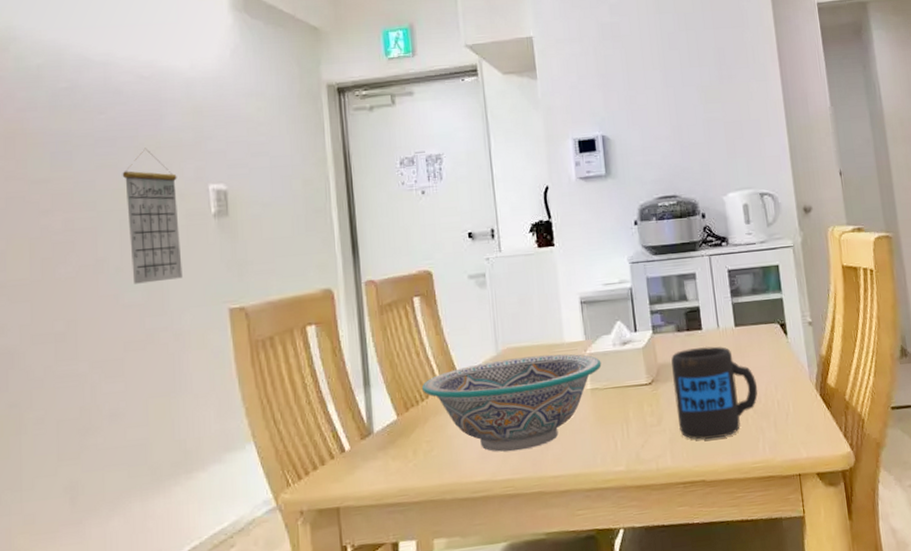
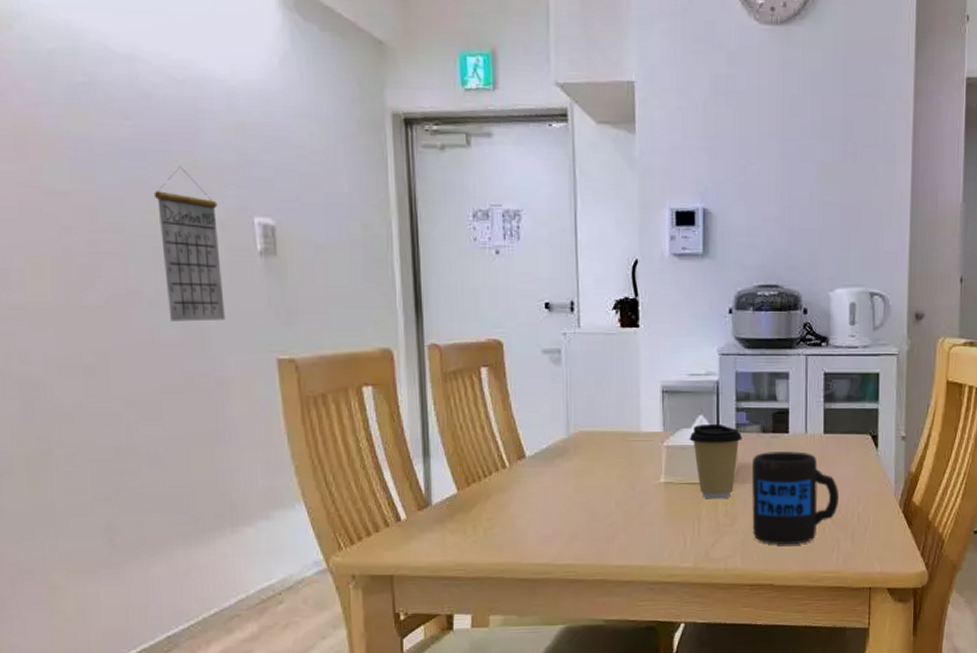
bowl: present [421,354,602,452] -> none [485,443,678,538]
coffee cup: none [610,327,660,401] -> present [689,423,742,499]

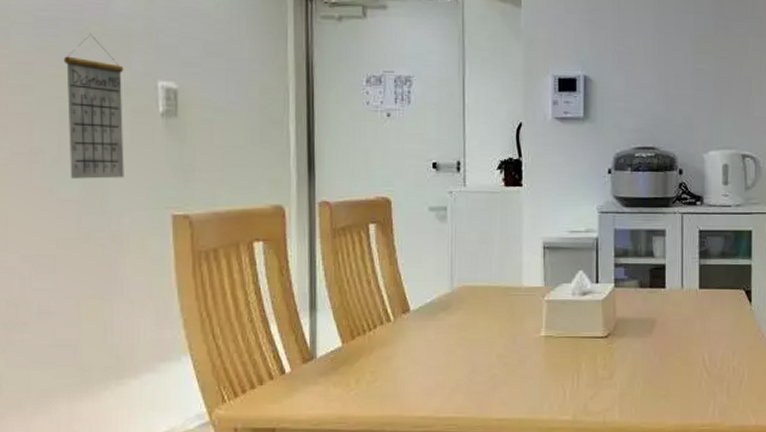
coffee cup: present [689,423,742,499] -> none [569,278,621,353]
mug: present [751,450,840,545] -> none [629,305,715,398]

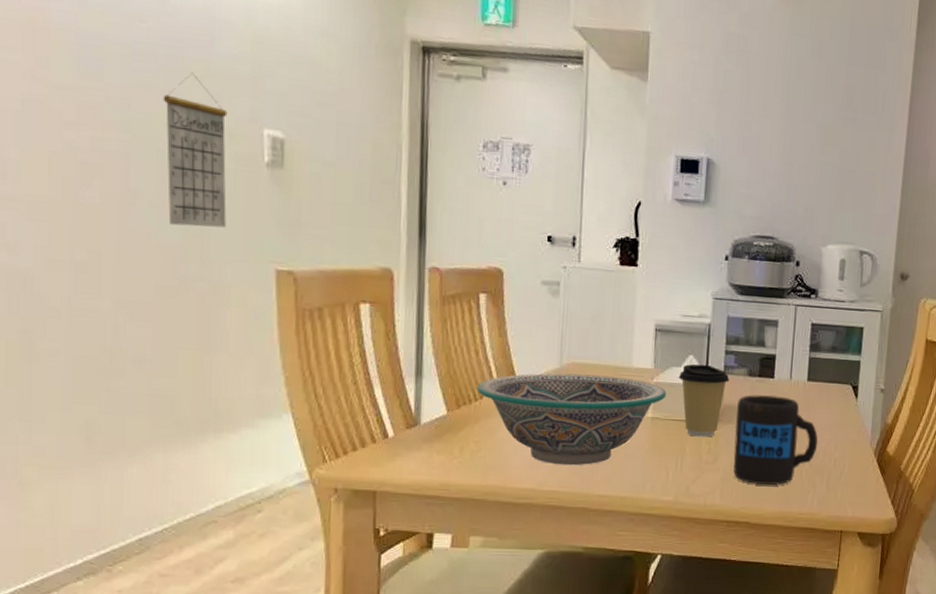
bowl: none [370,297,558,390] -> present [476,373,667,466]
coffee cup: none [569,278,621,353] -> present [678,364,730,437]
mug: none [629,305,715,398] -> present [733,395,818,486]

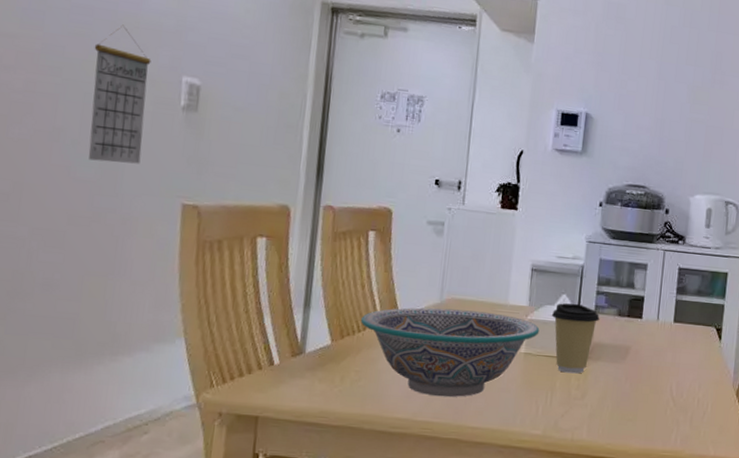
mug: present [733,395,818,486] -> none [601,334,683,423]

